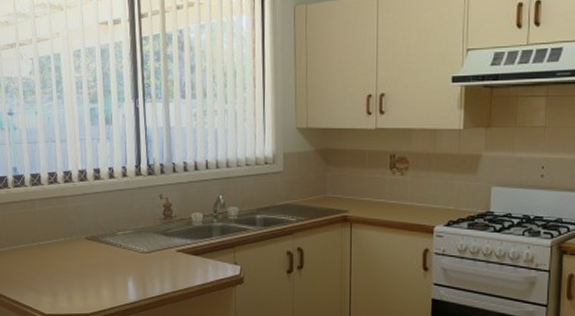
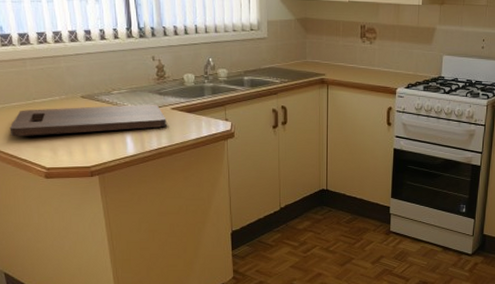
cutting board: none [13,245,171,281] -> present [9,104,167,137]

